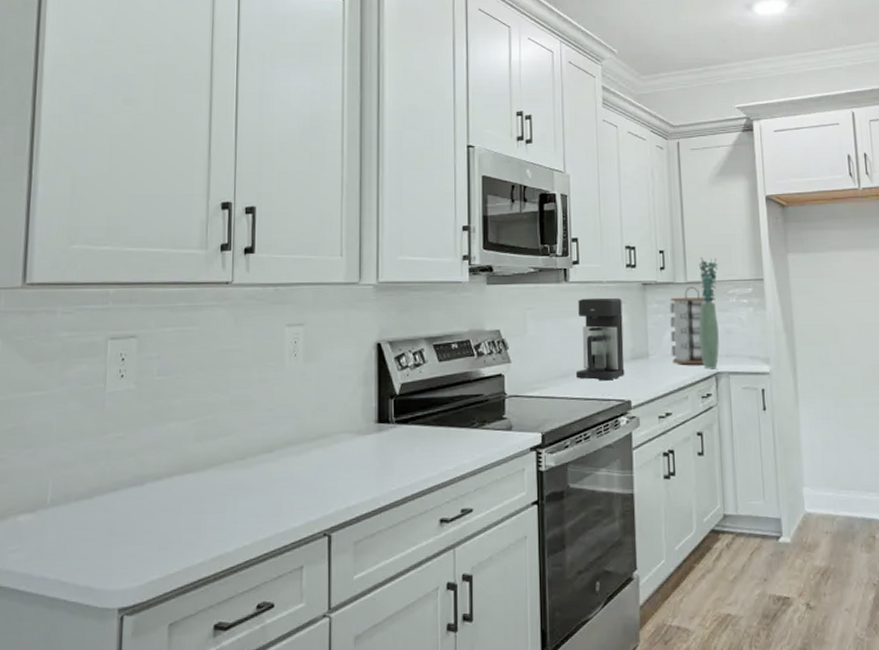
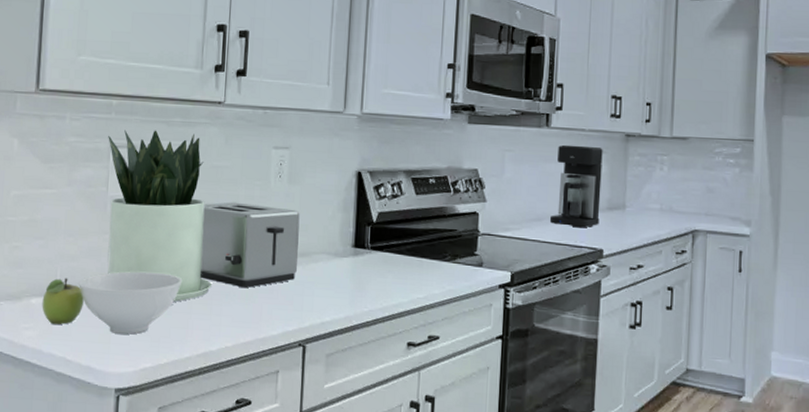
fruit: none [31,488,80,544] -> present [42,278,84,325]
bowl: none [74,471,193,545] -> present [79,271,183,335]
planter: none [105,317,226,502] -> present [107,129,213,302]
toaster: none [212,386,319,479] -> present [200,202,300,289]
spice rack: present [669,286,714,366] -> none [648,141,699,222]
vase: present [698,258,720,370] -> none [679,113,707,227]

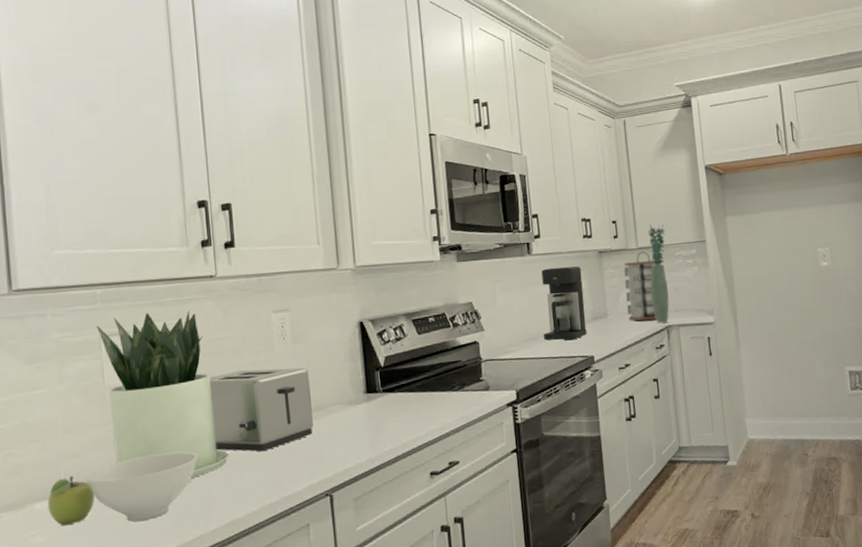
spice rack: none [648,141,699,222] -> present [624,251,663,322]
vase: none [679,113,707,227] -> present [647,225,670,324]

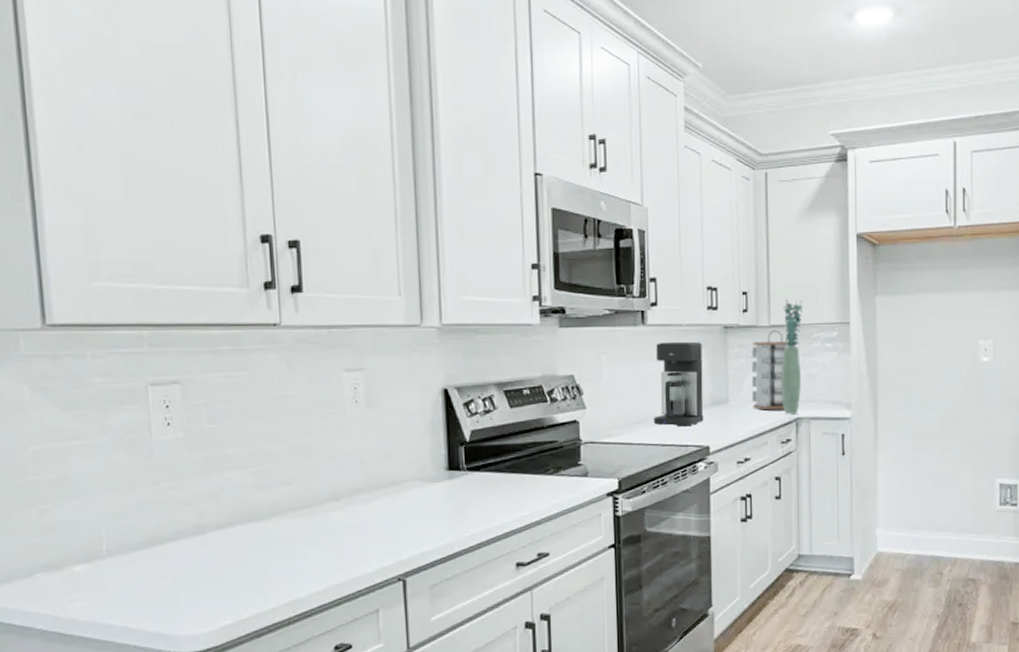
fruit: present [47,475,95,526] -> none [88,538,140,593]
bowl: present [86,452,198,522] -> none [131,520,256,593]
planter: present [97,310,230,478] -> none [143,361,292,550]
toaster: present [209,367,314,452] -> none [270,434,388,527]

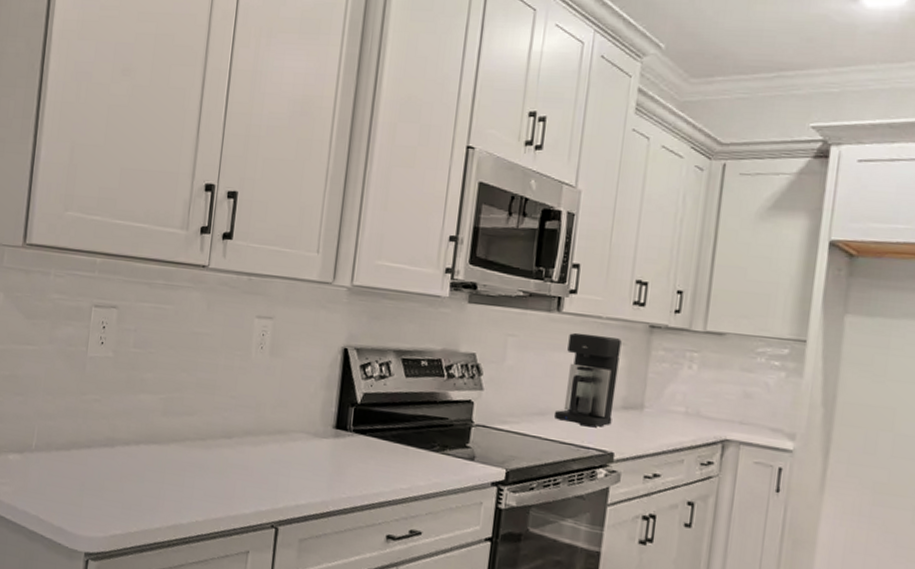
spice rack: present [751,329,798,412] -> none [671,336,736,429]
vase: present [781,299,804,415] -> none [708,305,750,436]

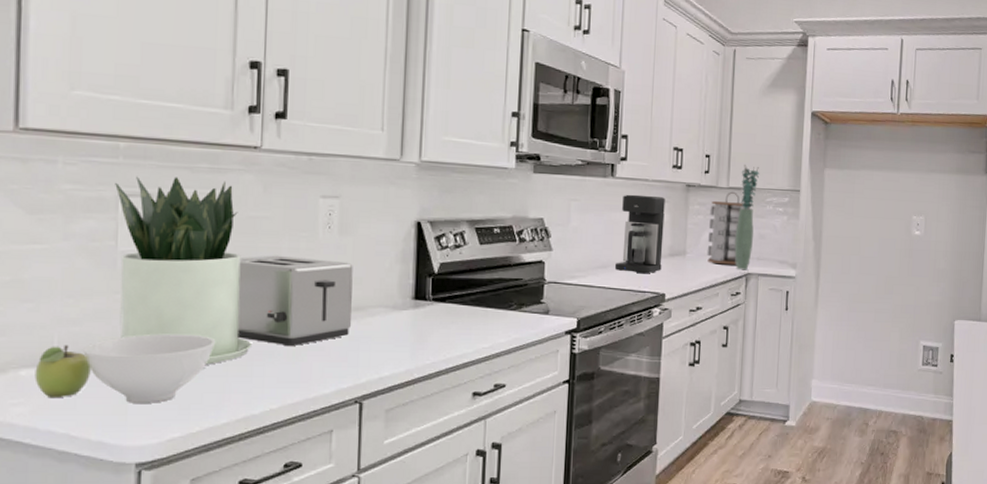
fruit: none [18,436,59,483] -> present [34,344,91,399]
bowl: none [54,434,157,499] -> present [83,333,216,403]
planter: none [82,289,186,470] -> present [115,176,253,365]
toaster: none [175,370,280,462] -> present [238,255,353,347]
spice rack: none [671,336,736,429] -> present [706,191,752,266]
vase: none [708,305,750,436] -> present [734,165,760,270]

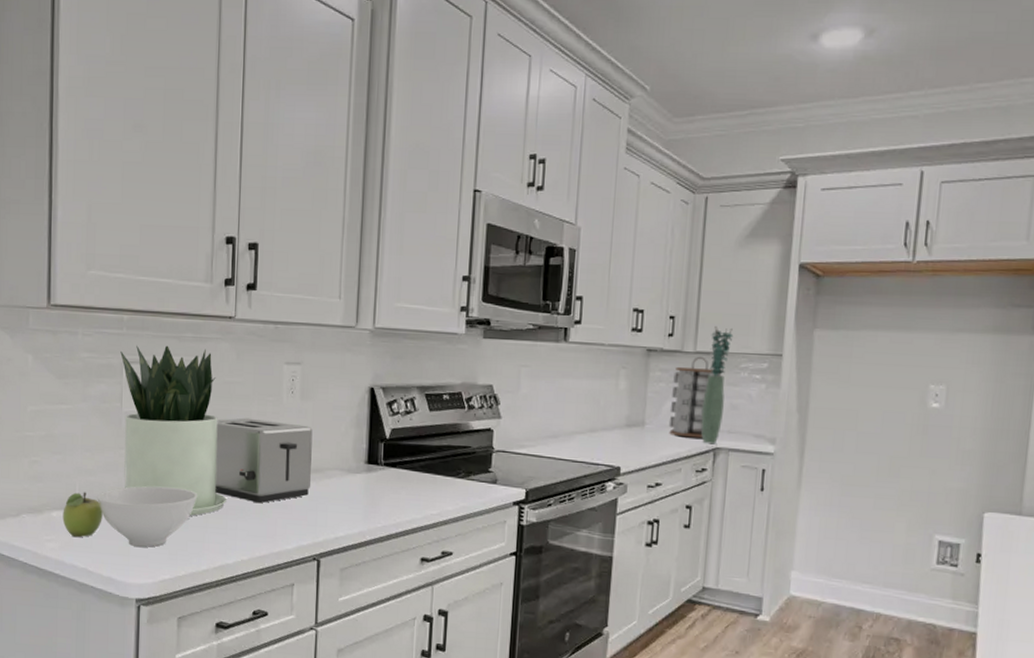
coffee maker: present [614,194,665,274] -> none [565,360,623,445]

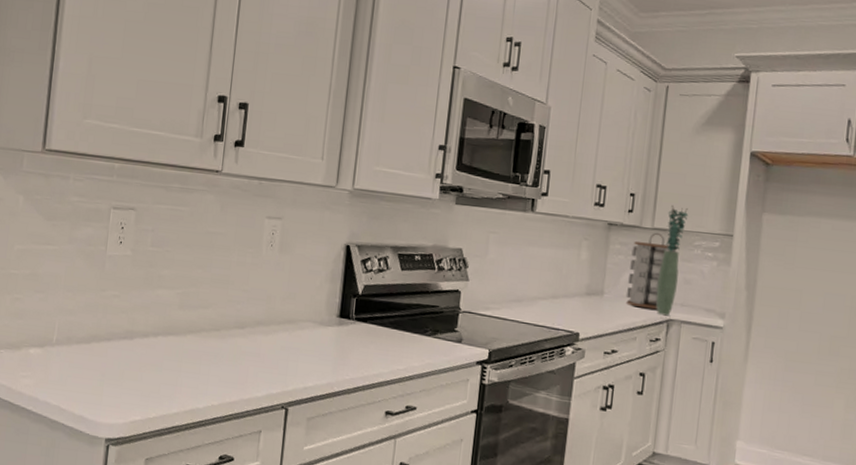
fruit: present [62,492,103,538] -> none [39,330,80,375]
bowl: present [97,486,198,547] -> none [75,328,174,388]
planter: present [120,345,227,516] -> none [102,192,202,360]
toaster: present [215,417,313,504] -> none [191,267,289,351]

